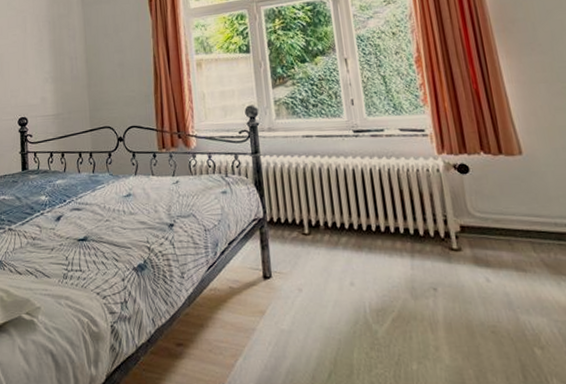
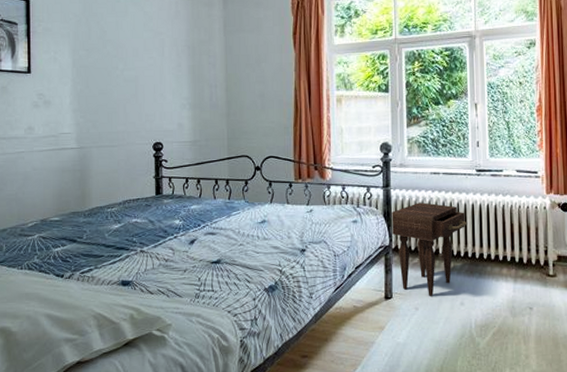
nightstand: none [263,169,349,275] -> present [392,202,468,296]

